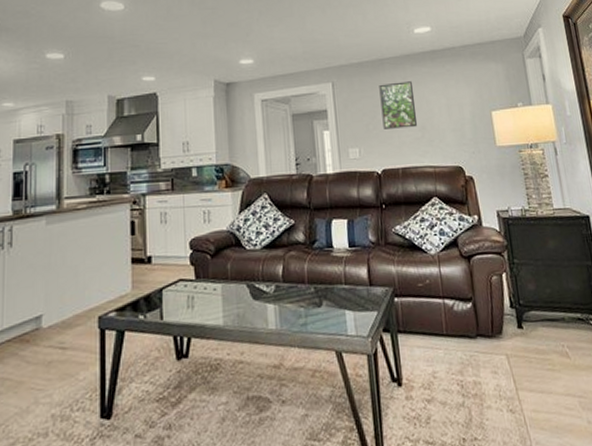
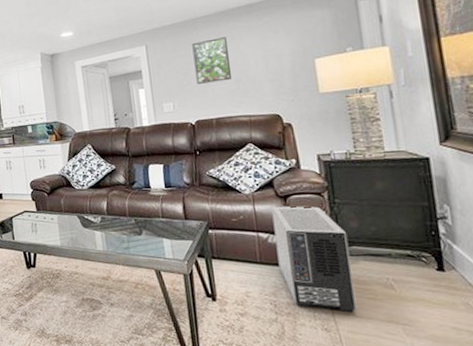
air purifier: none [456,267,539,389] -> present [271,206,358,313]

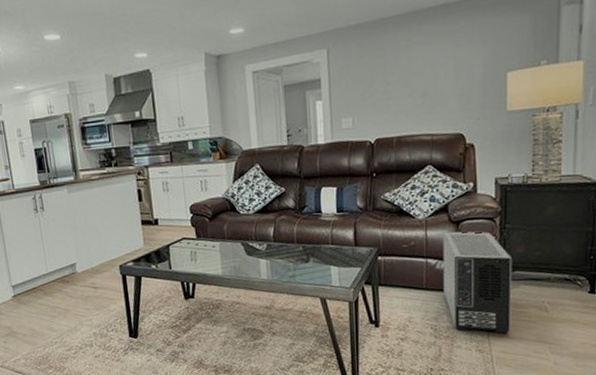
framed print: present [192,37,232,84] -> none [379,42,419,97]

